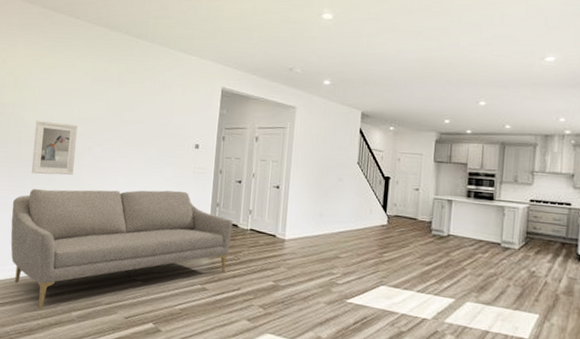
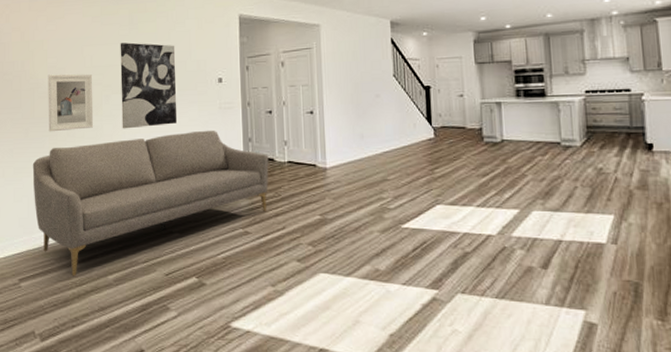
wall art: none [100,99,159,182] -> present [120,42,178,129]

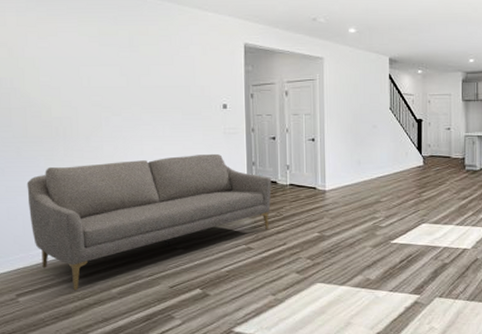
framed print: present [48,74,94,132] -> none [40,93,93,152]
wall art: present [120,42,178,129] -> none [120,65,181,151]

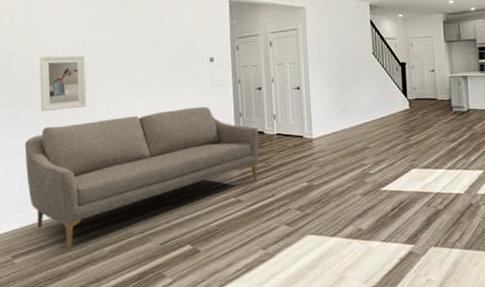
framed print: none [40,93,93,152] -> present [39,55,87,112]

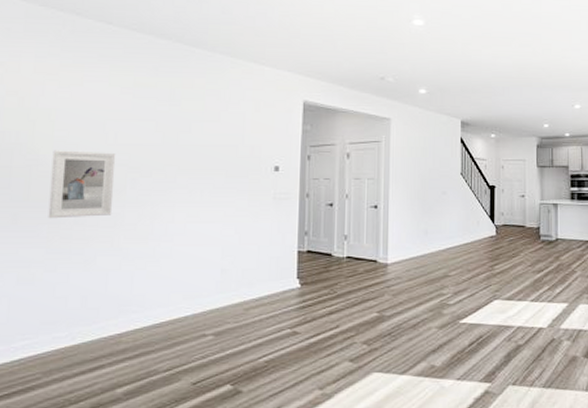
sofa: present [24,106,259,250] -> none [18,221,326,392]

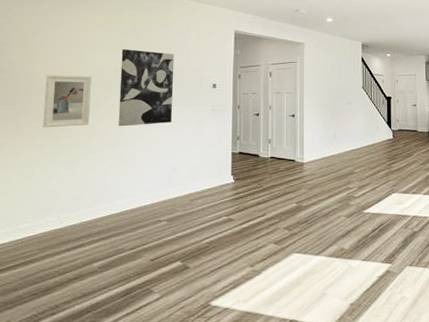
wall art: none [150,120,226,218] -> present [118,49,175,127]

